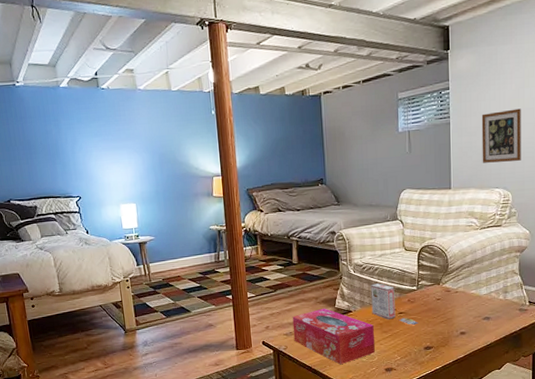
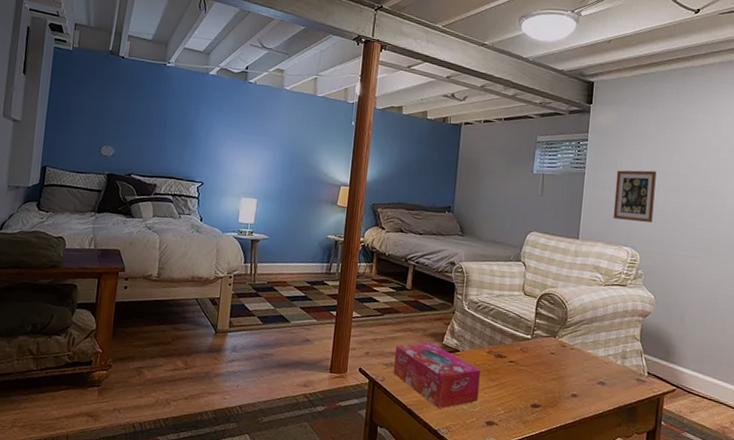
snack box: present [371,283,419,325] -> none [480,324,529,378]

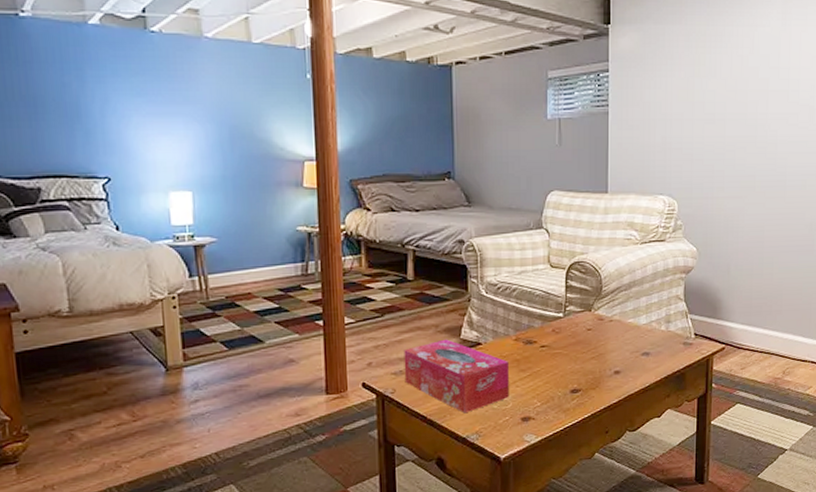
picture frame: present [613,170,657,222] -> none [644,101,690,164]

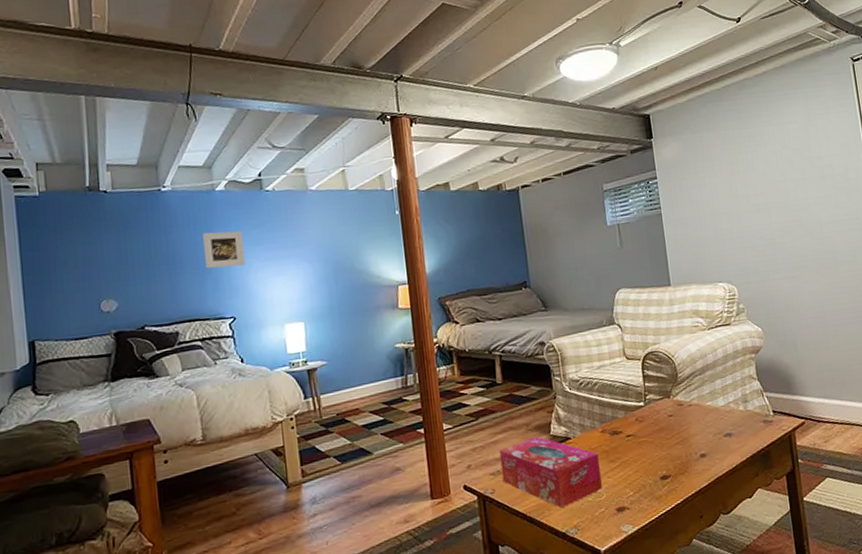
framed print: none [71,74,123,118] -> present [203,231,245,269]

